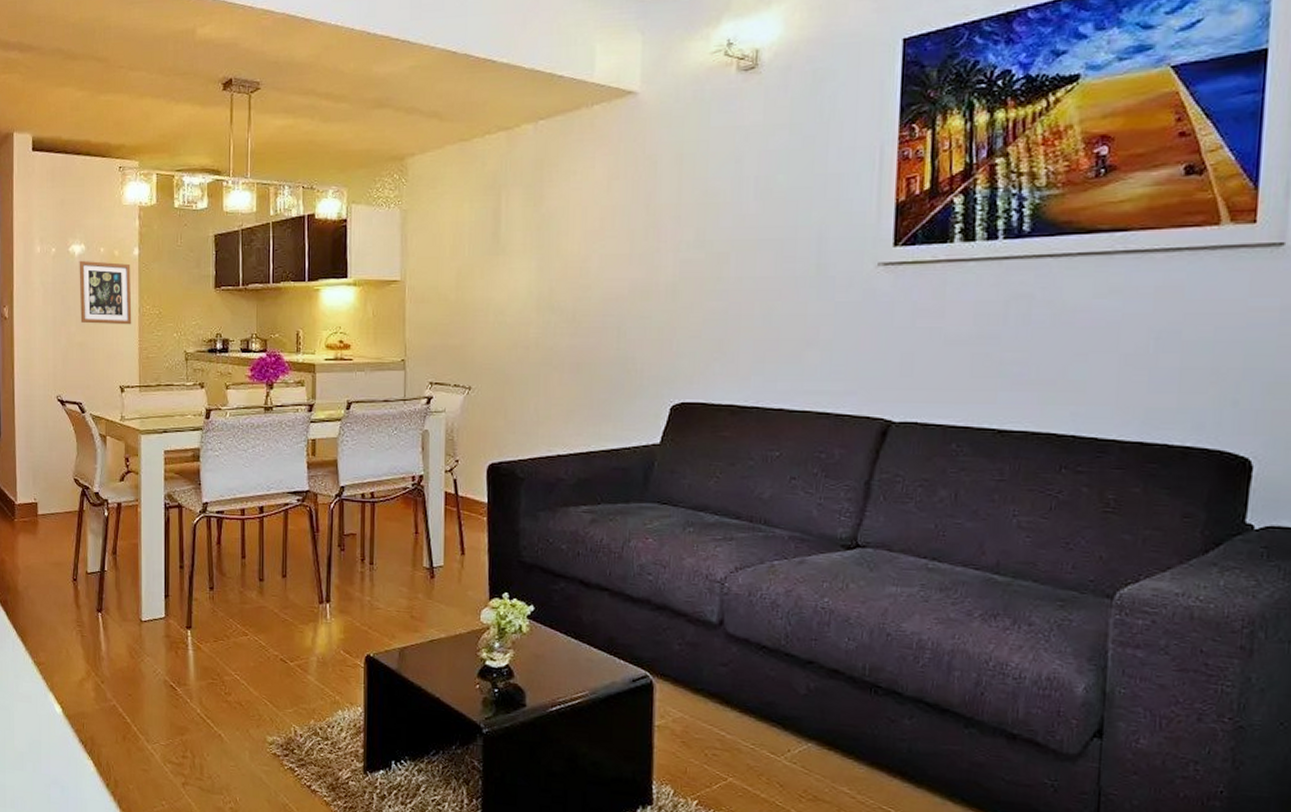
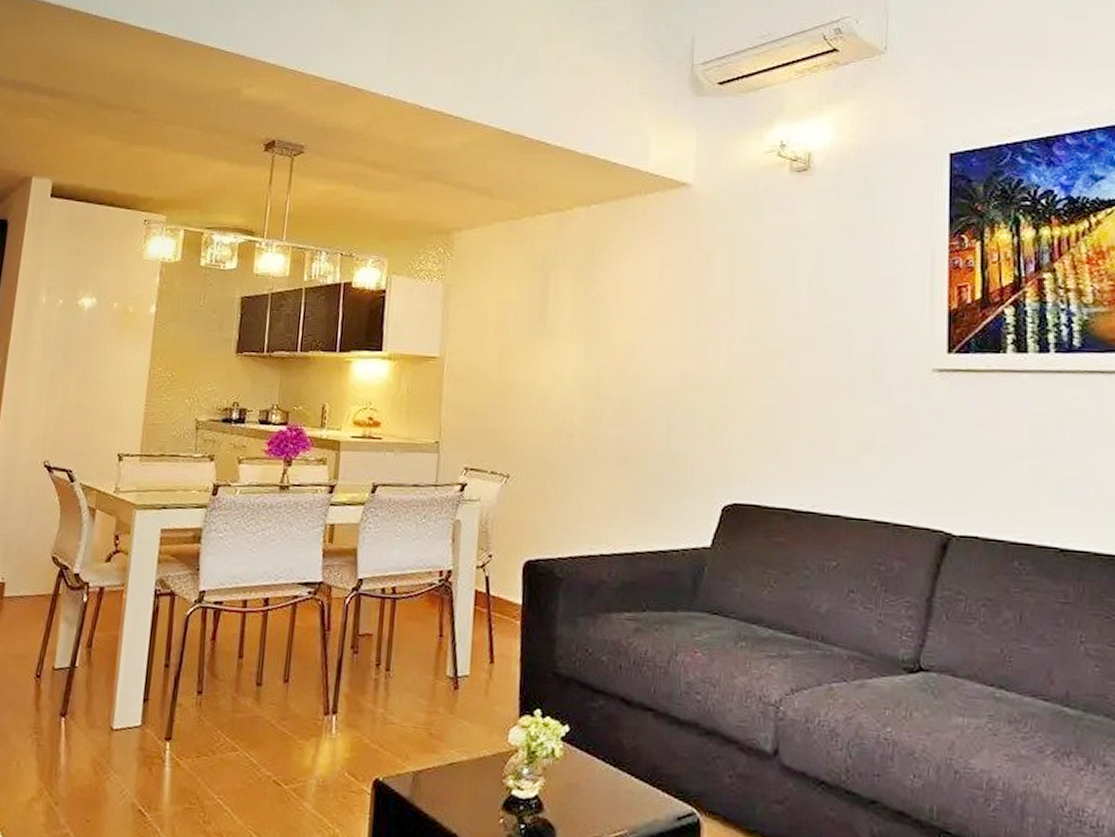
picture frame: present [79,260,132,325] -> none [81,314,145,388]

